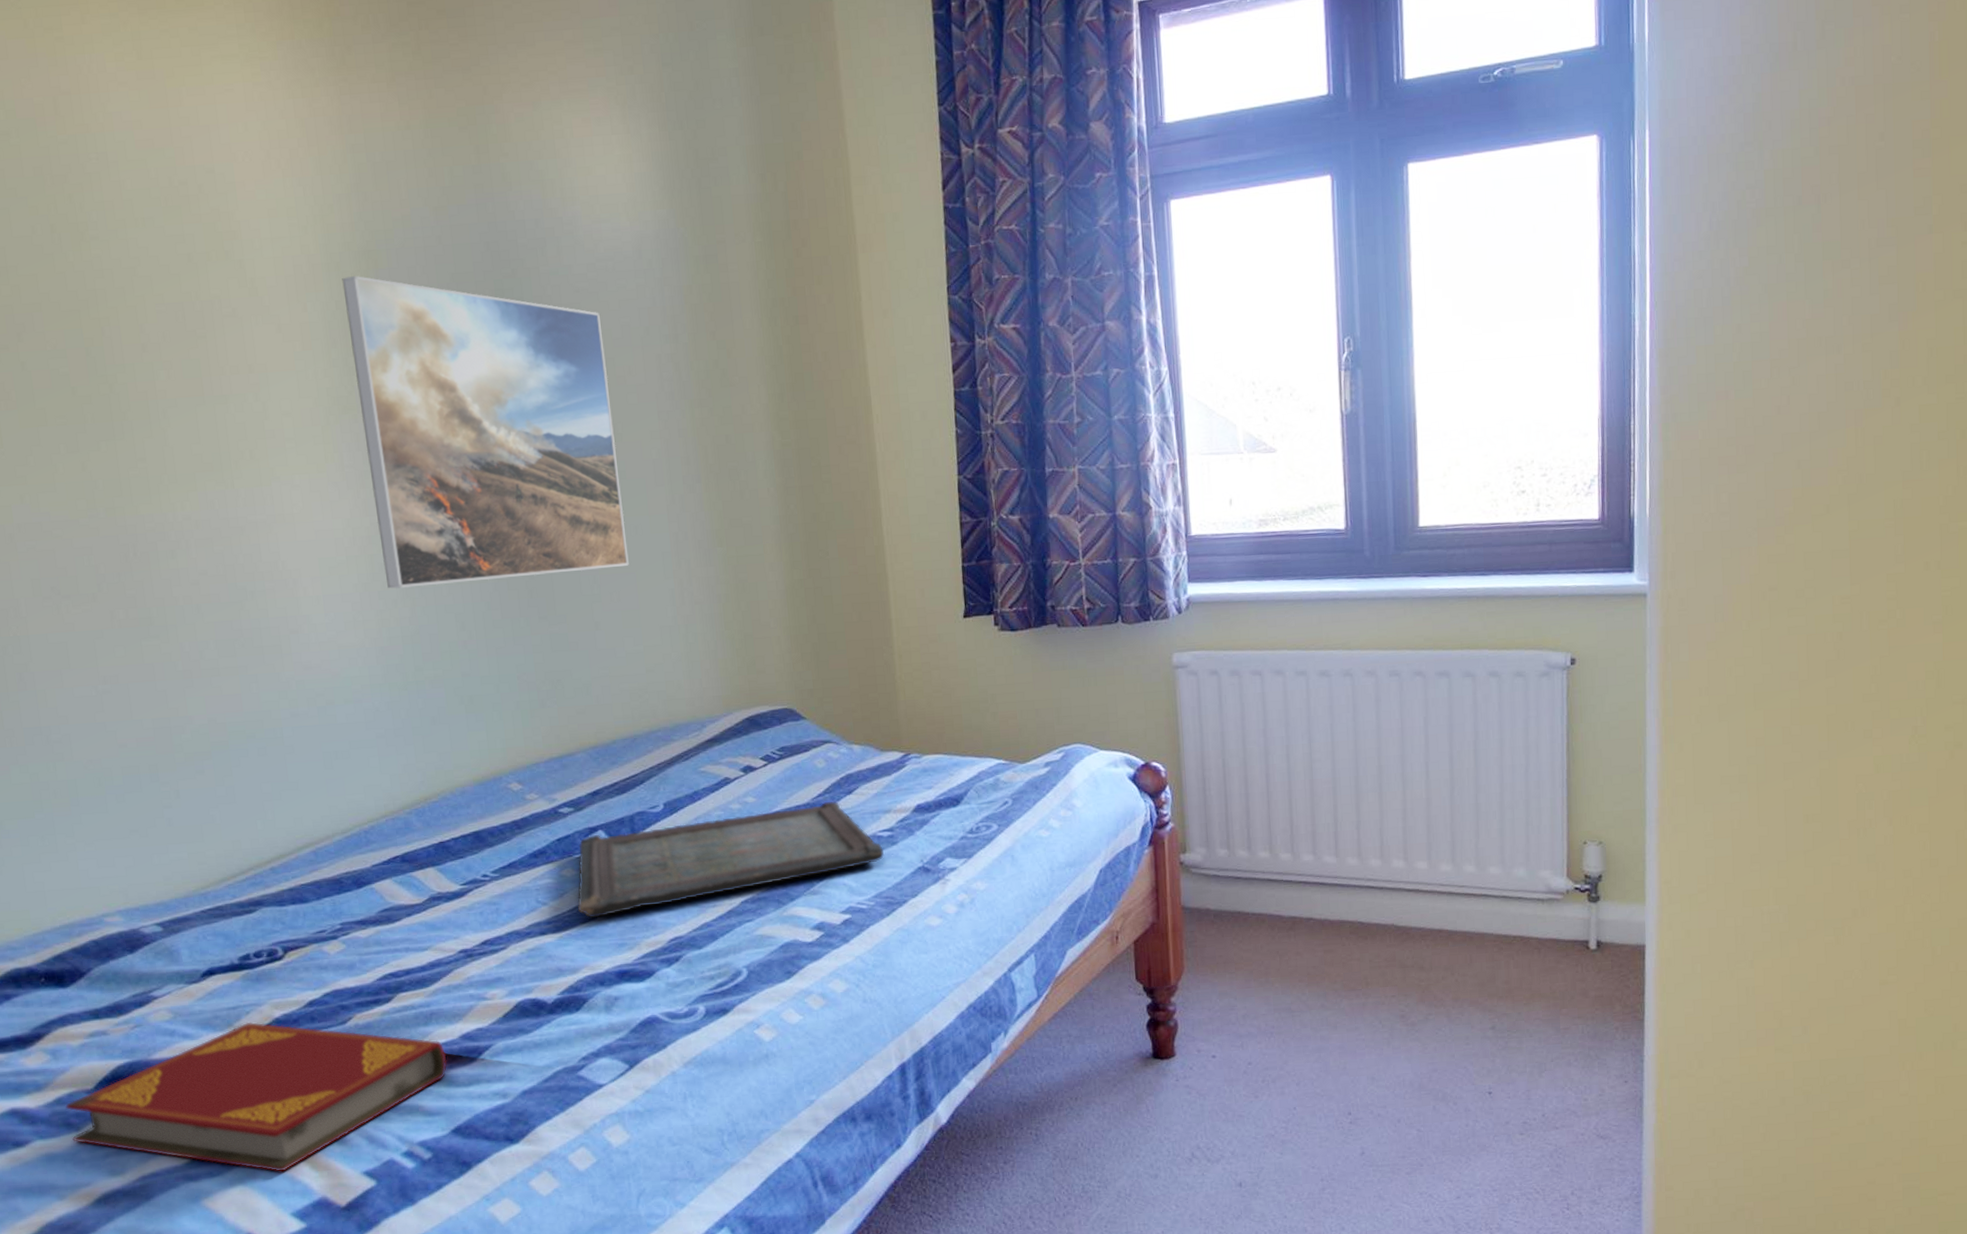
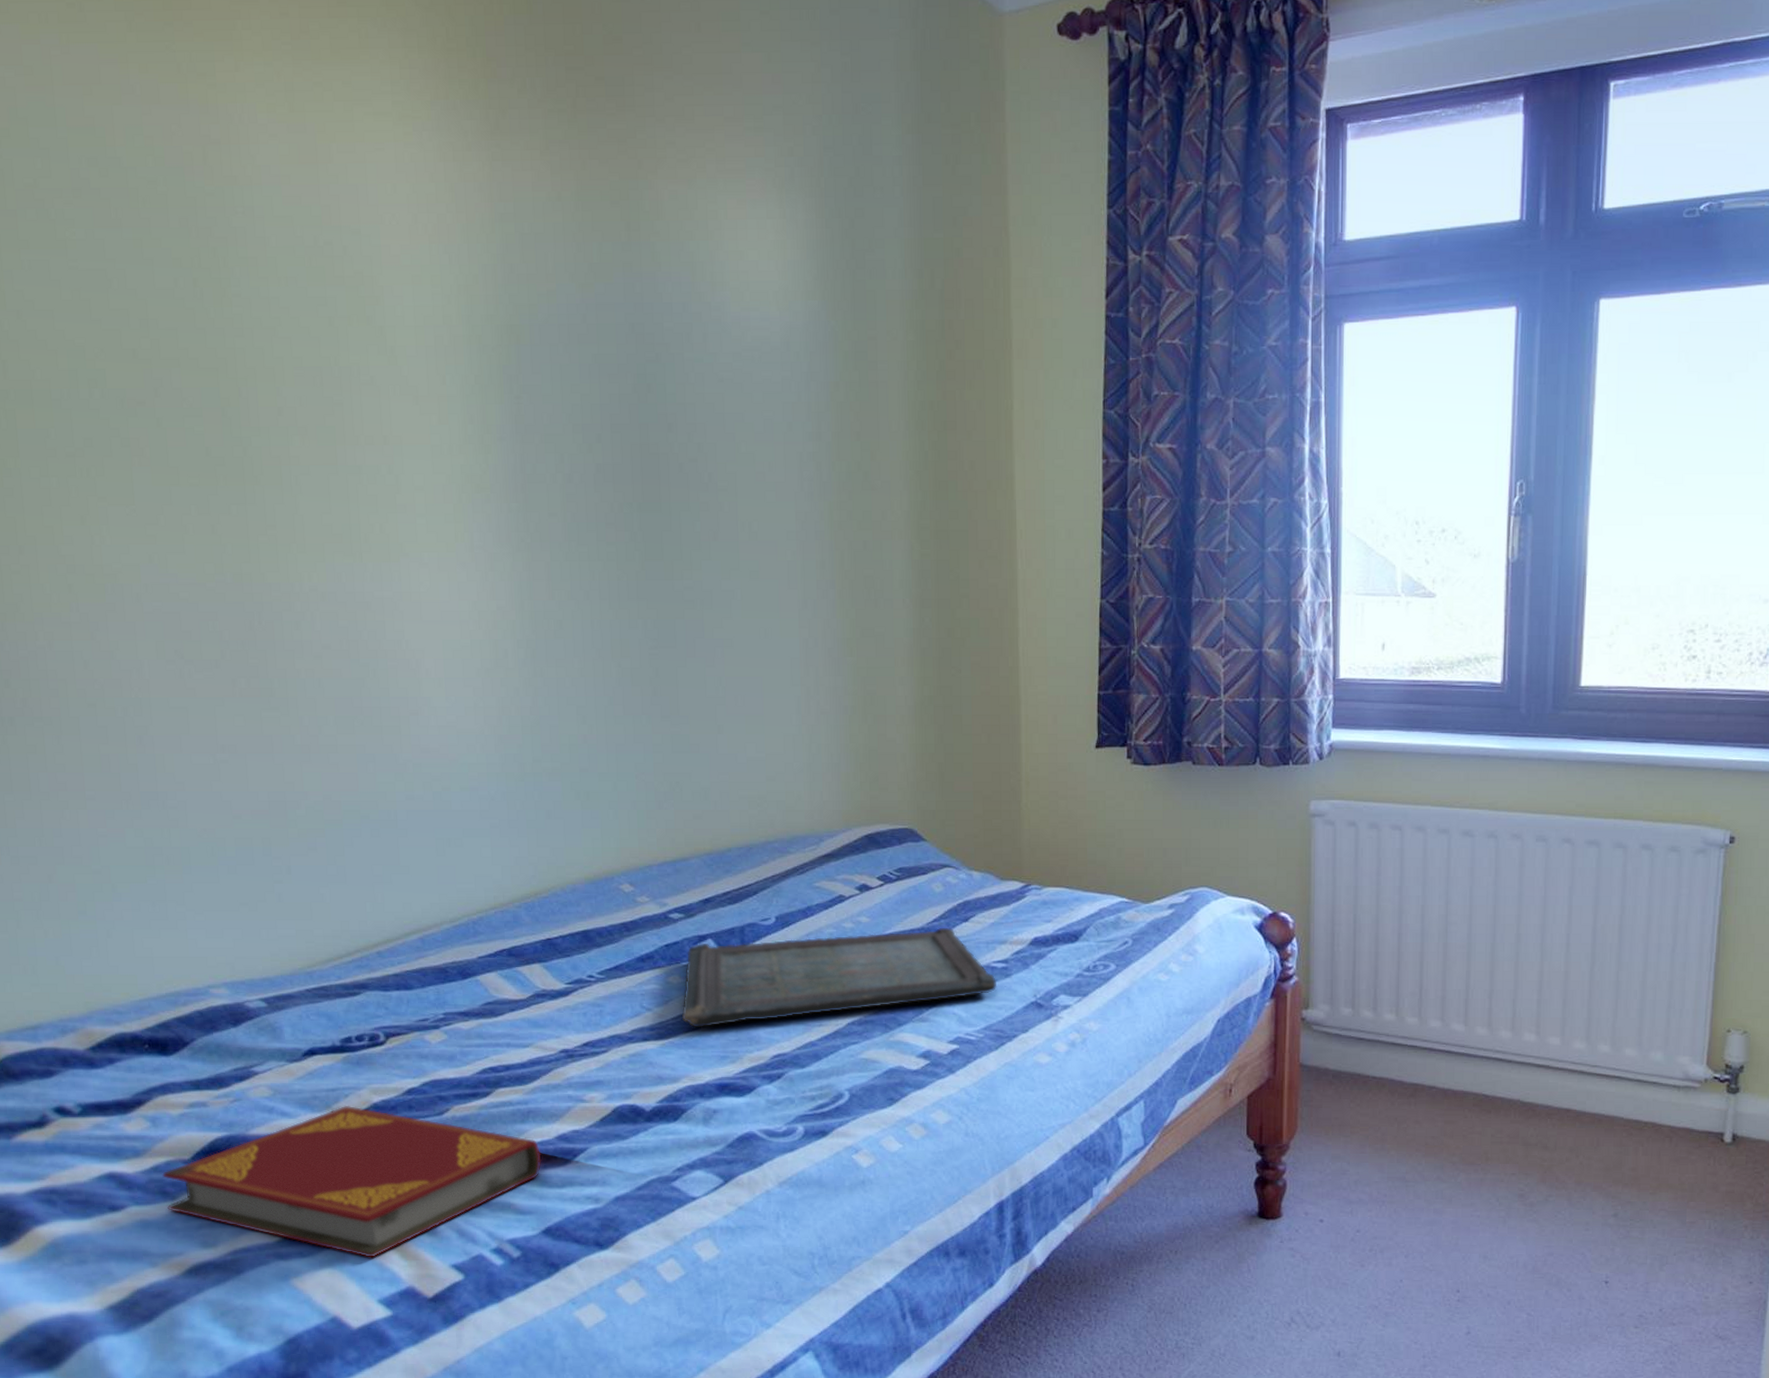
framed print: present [342,275,629,589] -> none [483,350,756,676]

